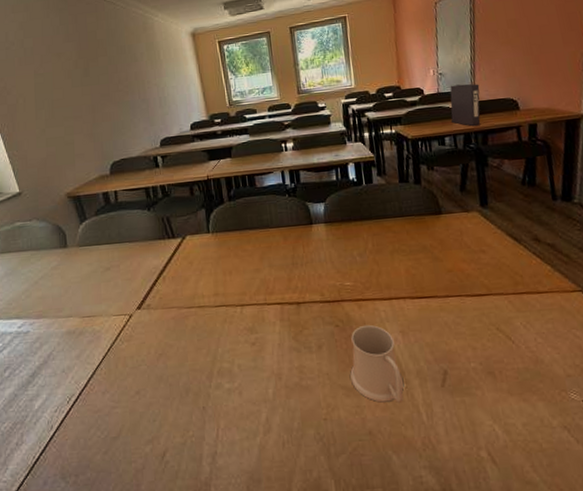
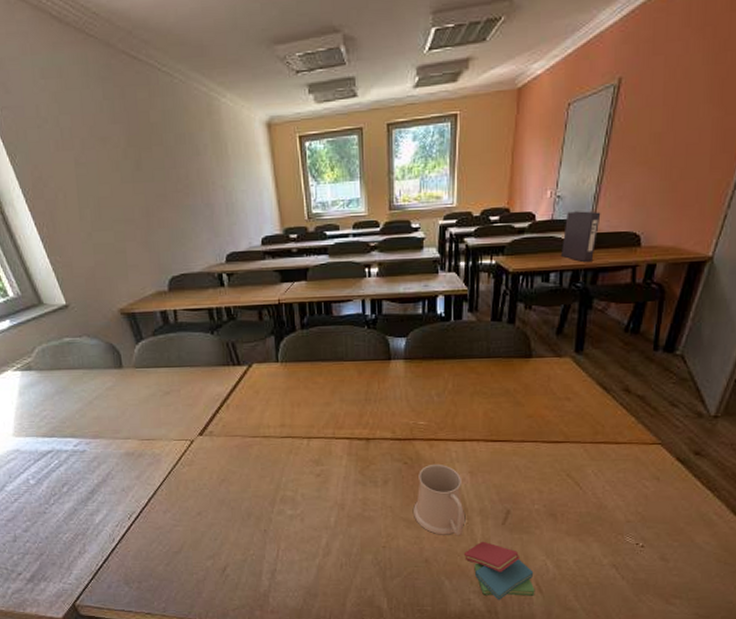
sticky notes: none [408,406,489,476] -> present [464,541,535,600]

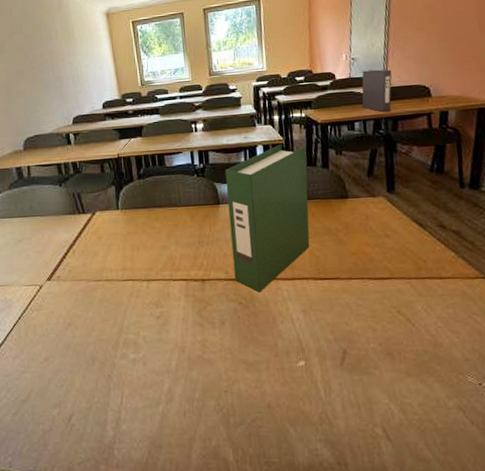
binder: none [399,295,492,453] -> present [225,144,310,293]
mug: present [412,463,466,537] -> none [250,303,304,380]
sticky notes: present [464,541,535,600] -> none [306,383,384,450]

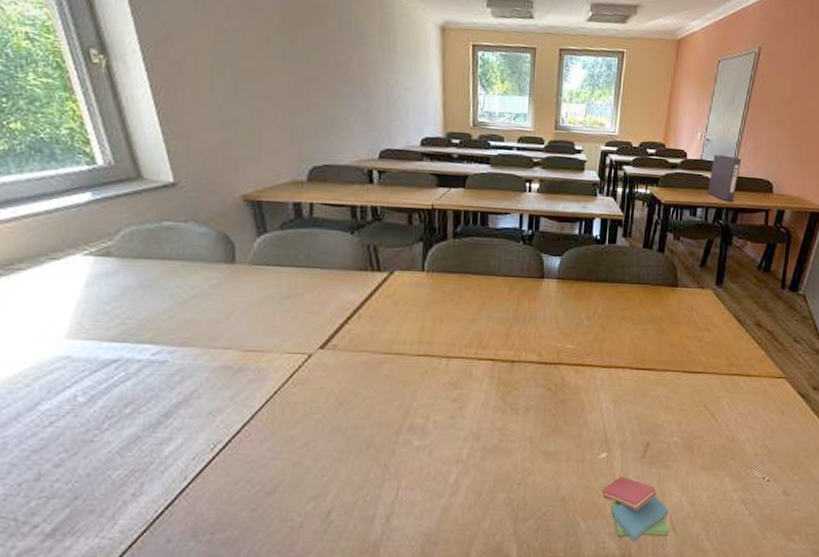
binder: present [225,144,310,293] -> none [547,220,645,379]
sticky notes: none [306,383,384,450] -> present [602,476,670,542]

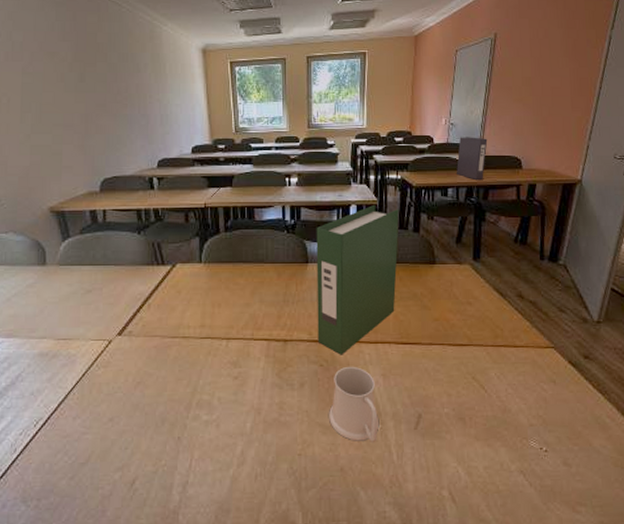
binder: none [547,220,645,379] -> present [316,205,399,355]
mug: none [552,391,606,472] -> present [328,366,380,444]
sticky notes: present [602,476,670,542] -> none [379,447,449,512]

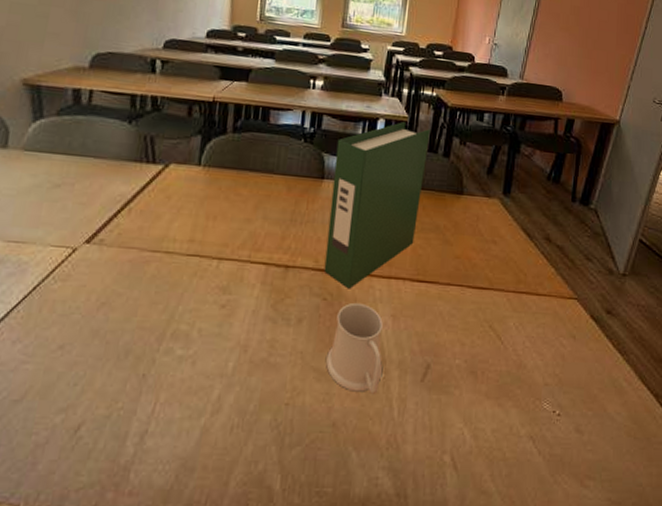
binder: present [457,137,488,180] -> none [495,59,530,108]

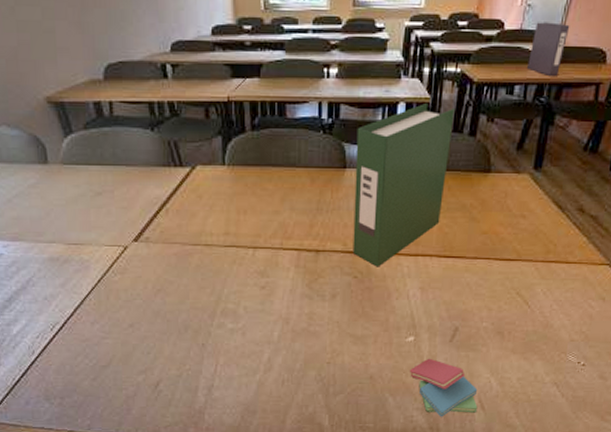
mug: present [325,302,383,396] -> none [360,278,414,354]
sticky notes: none [377,401,450,480] -> present [410,358,478,417]
binder: none [495,59,530,108] -> present [527,22,570,76]

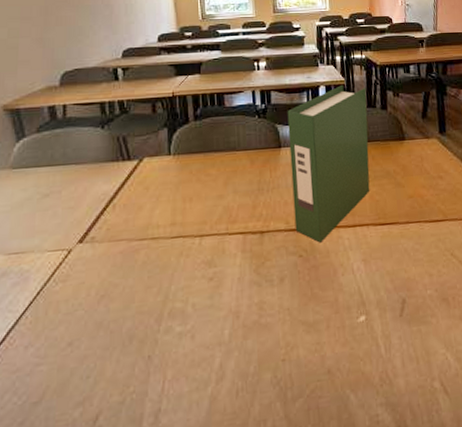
sticky notes: present [410,358,478,417] -> none [367,338,442,411]
binder: present [527,22,570,76] -> none [415,16,441,56]

